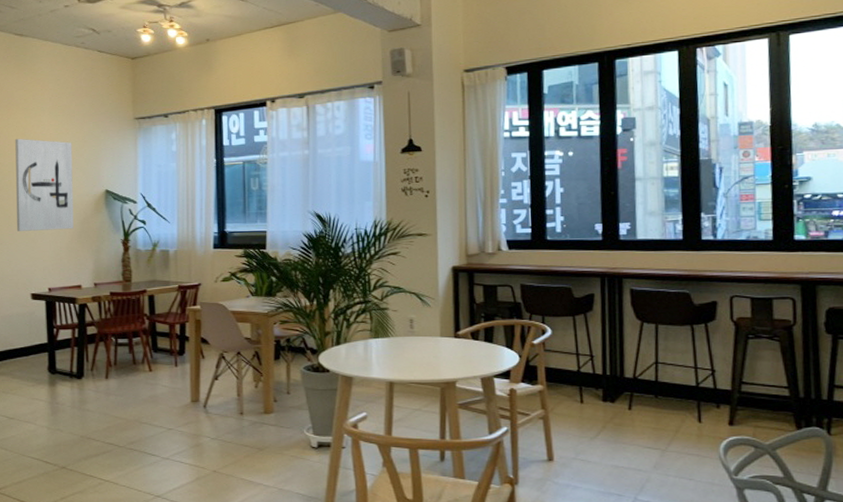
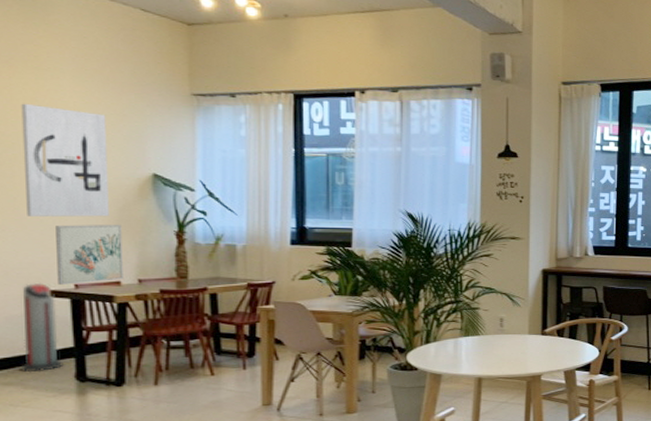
air purifier: none [10,288,40,365] -> present [20,283,64,373]
wall art: none [36,236,83,289] -> present [56,225,123,285]

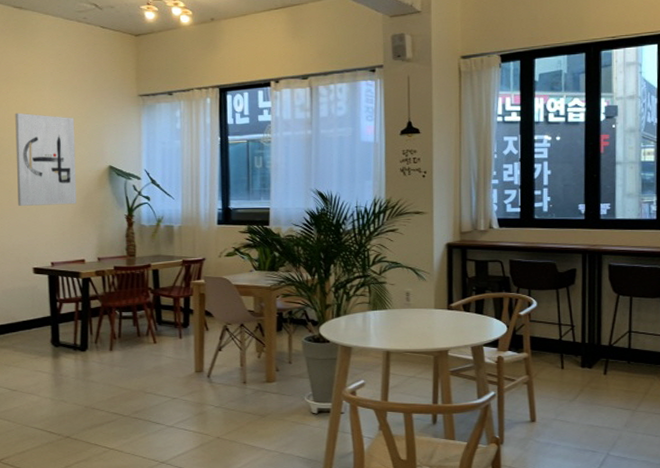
air purifier: present [20,283,64,373] -> none [12,262,43,338]
wall art: present [56,225,123,285] -> none [38,211,87,263]

